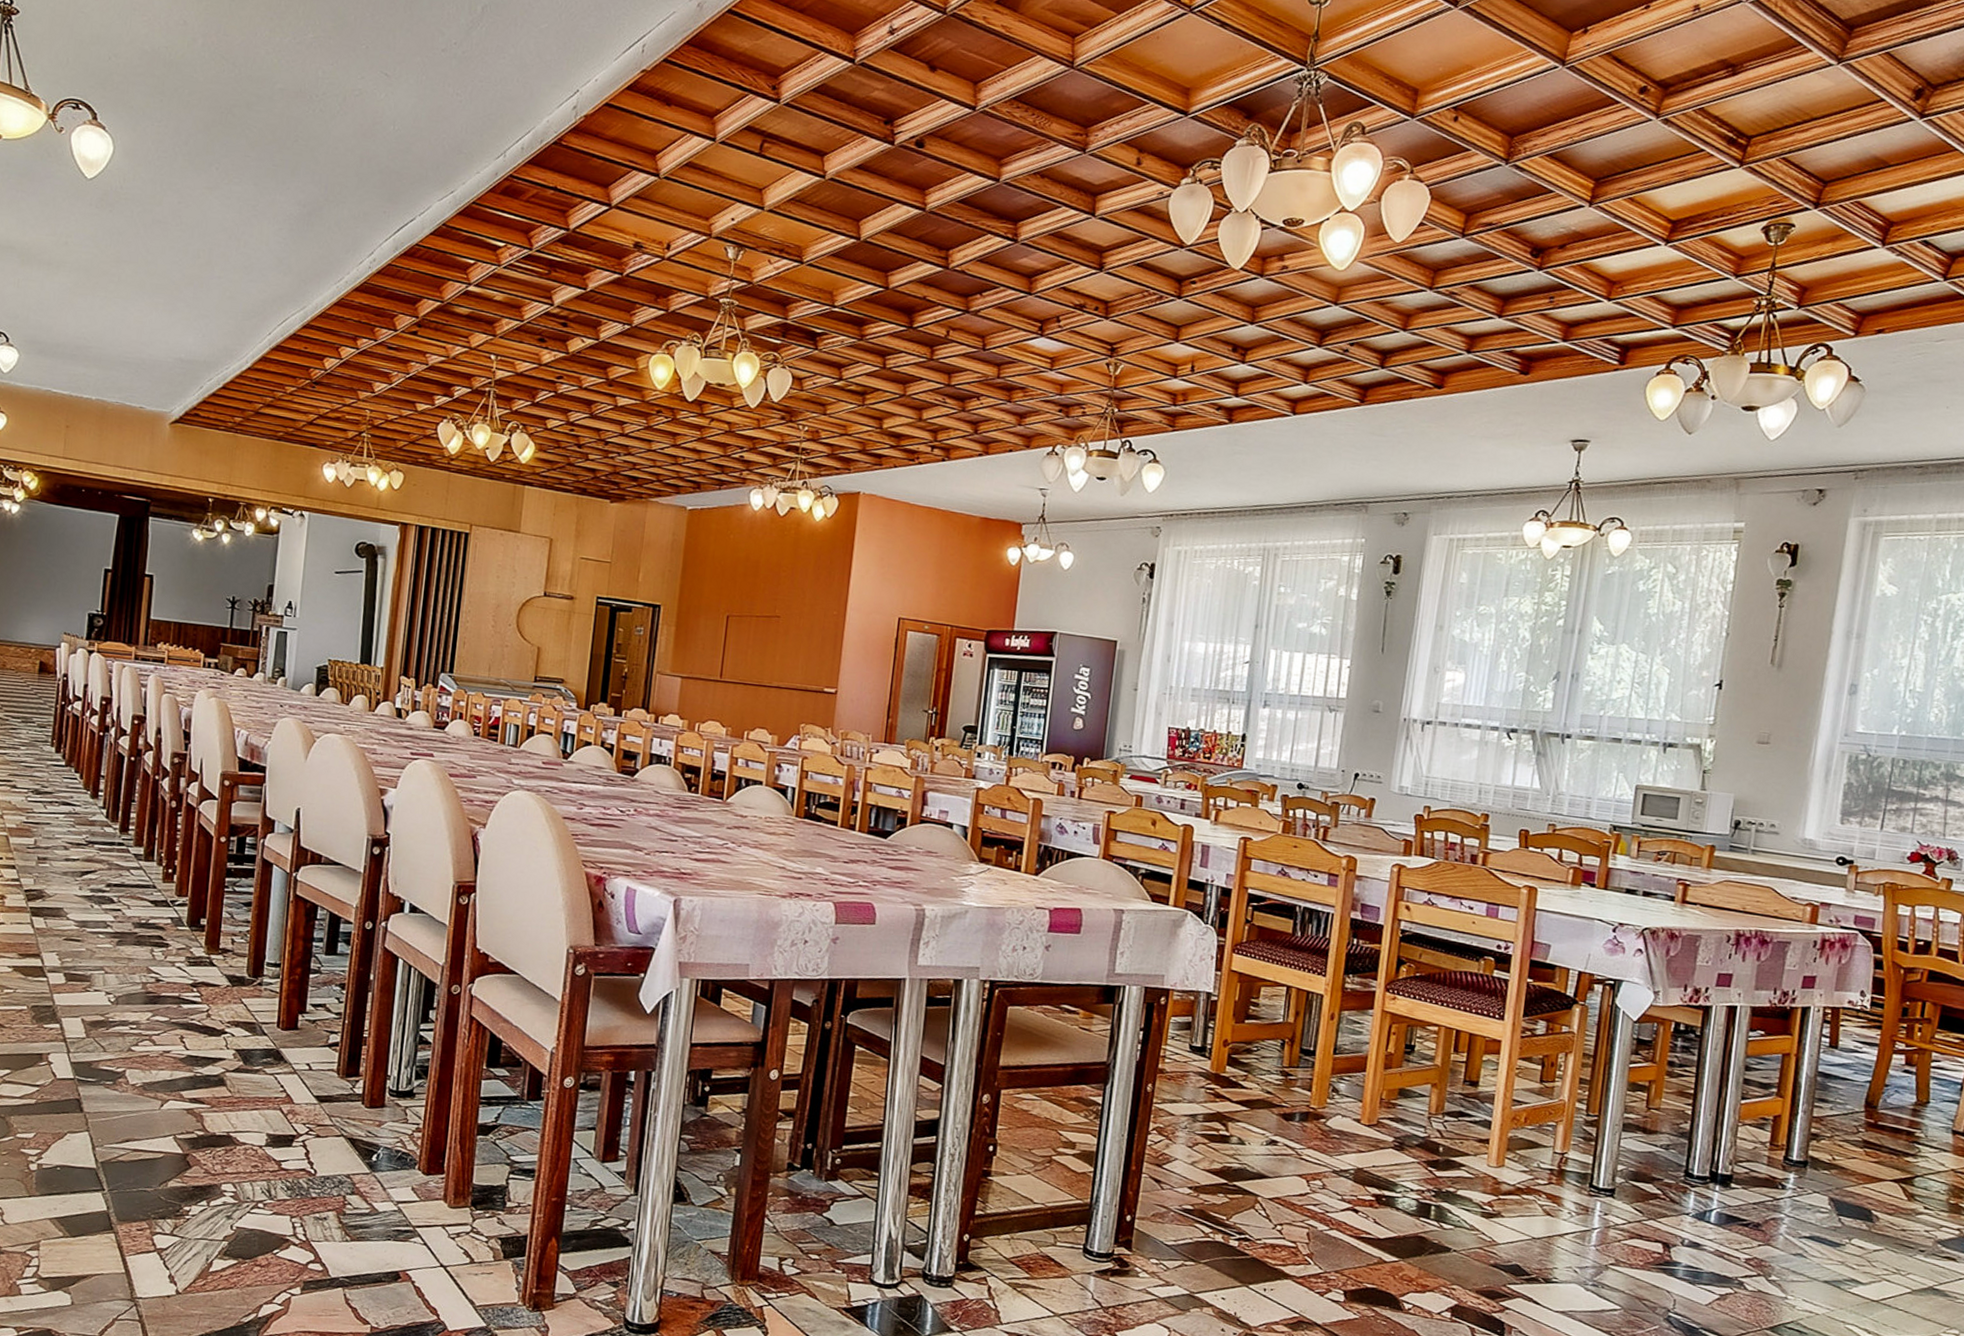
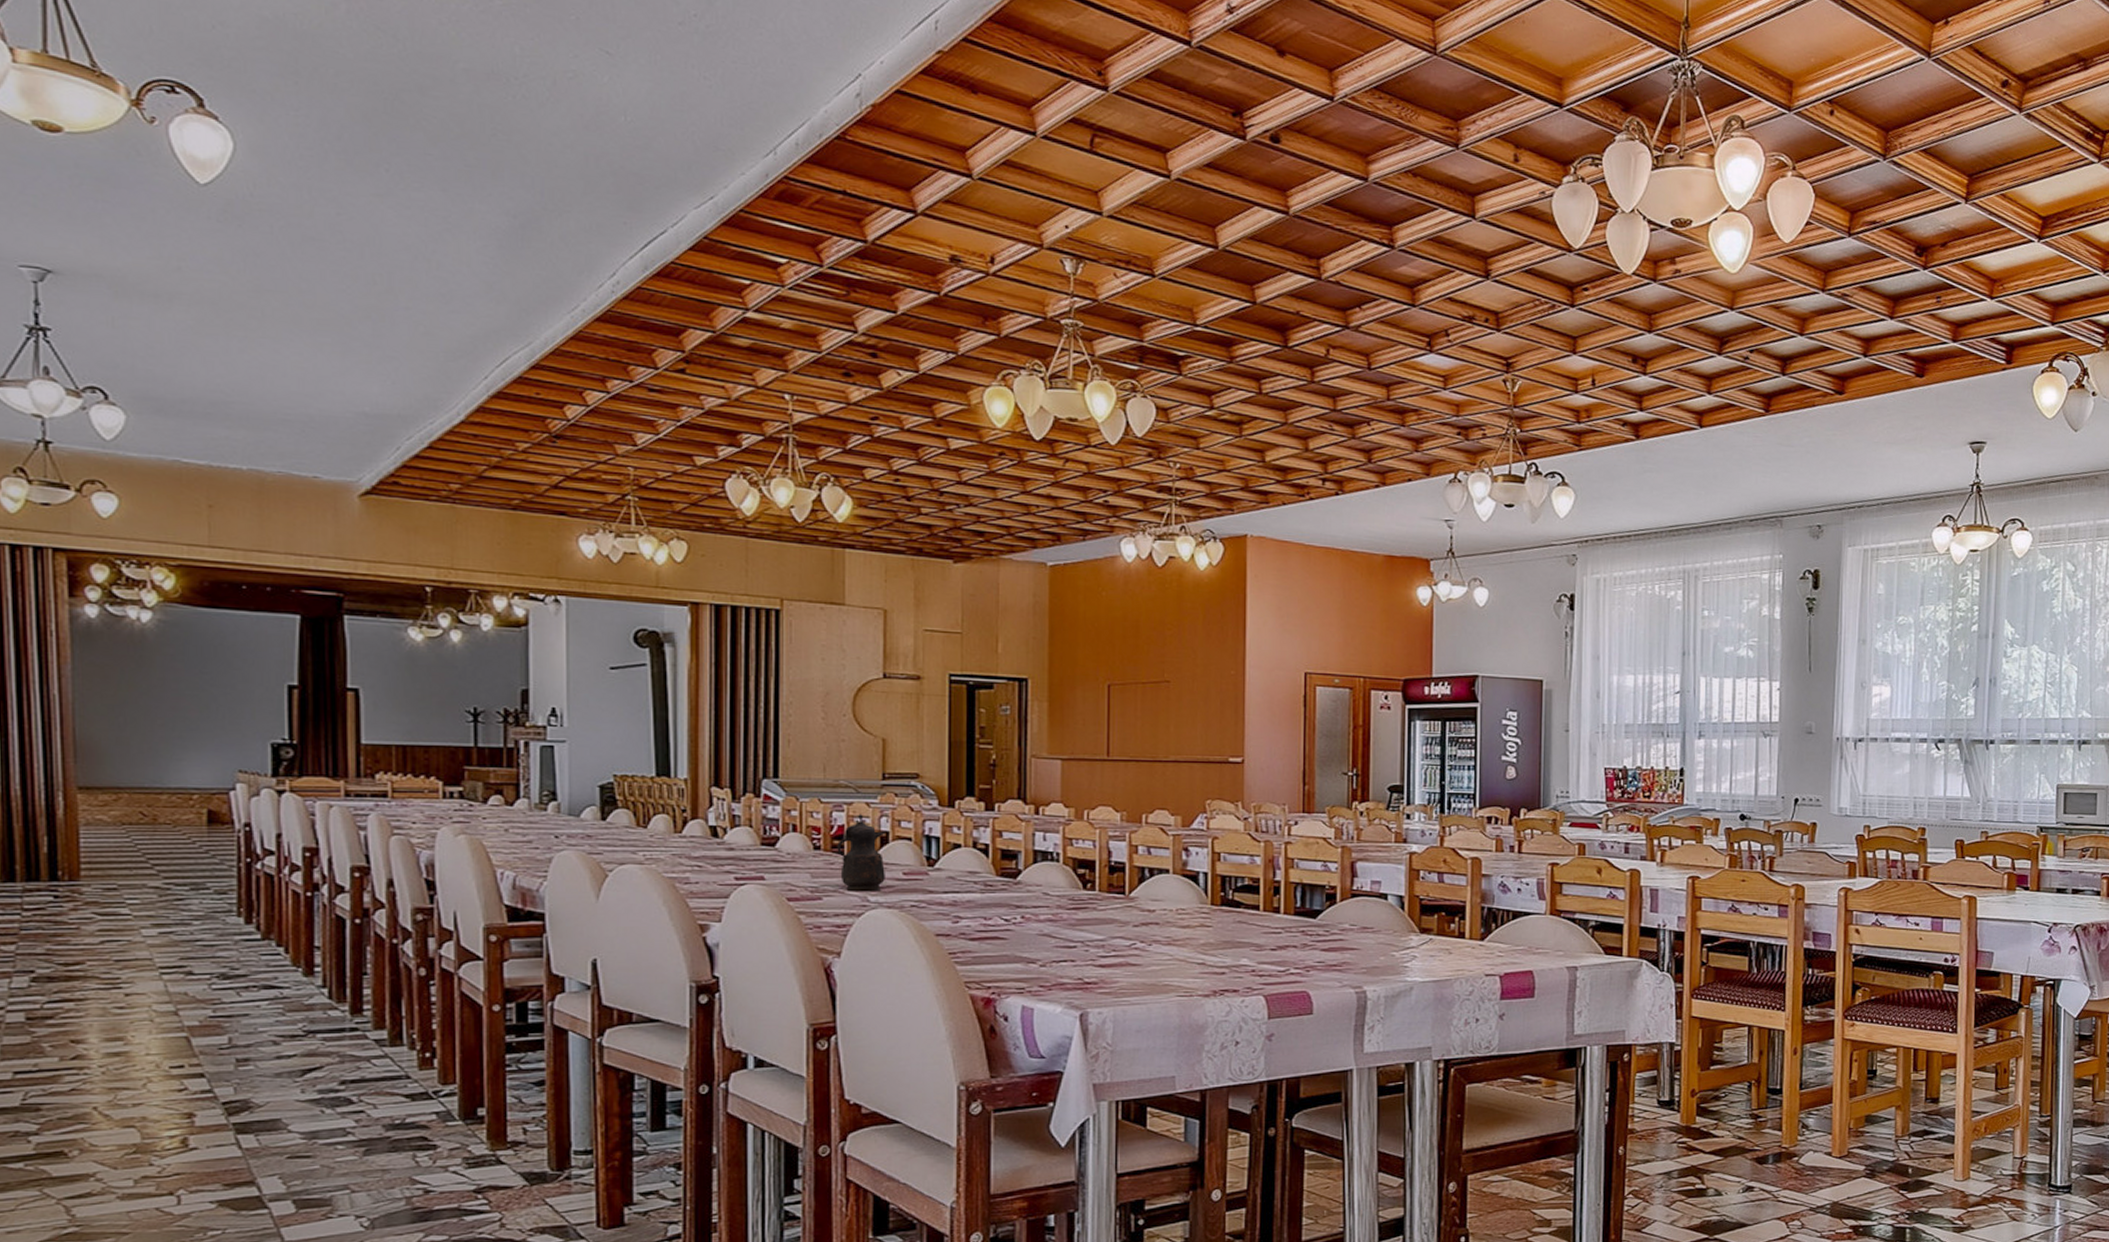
coffeepot: none [492,709,533,777] -> present [837,814,887,893]

